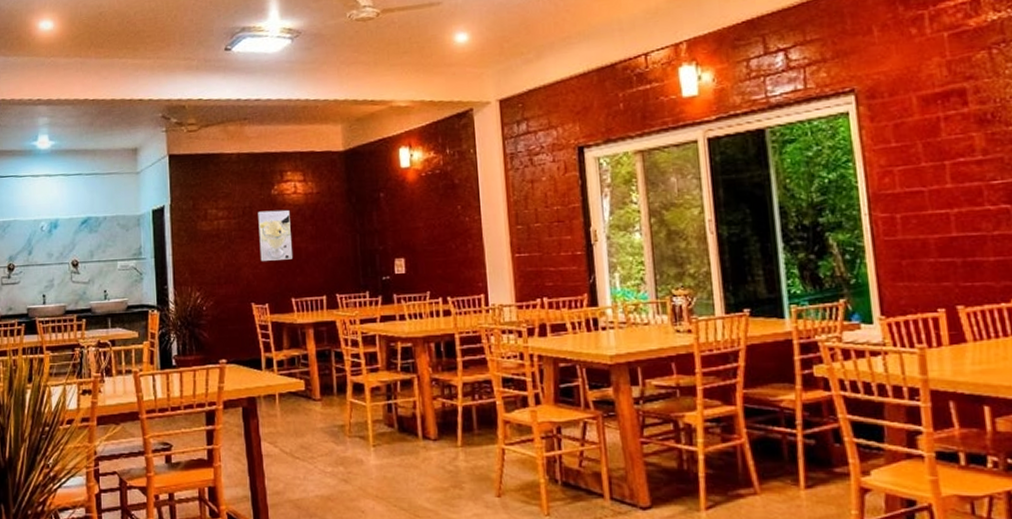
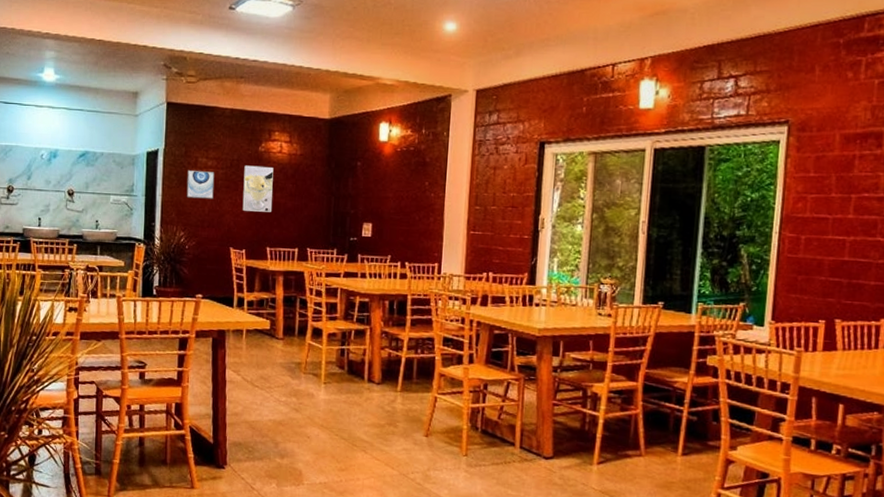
wall art: none [197,223,228,254] -> present [186,170,215,199]

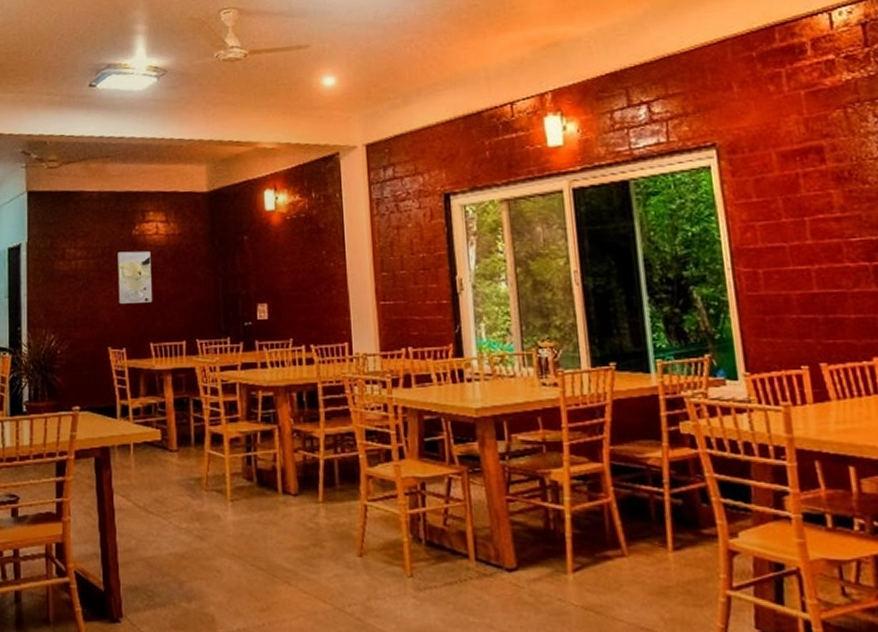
wall art: present [186,170,215,199] -> none [54,263,86,295]

